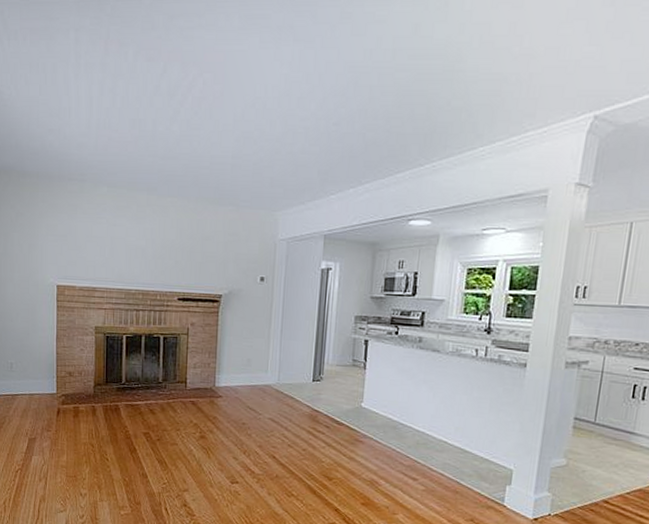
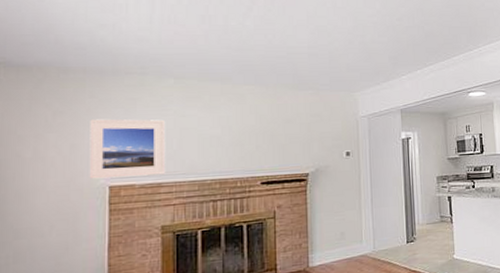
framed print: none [42,222,100,280] -> present [89,119,166,179]

